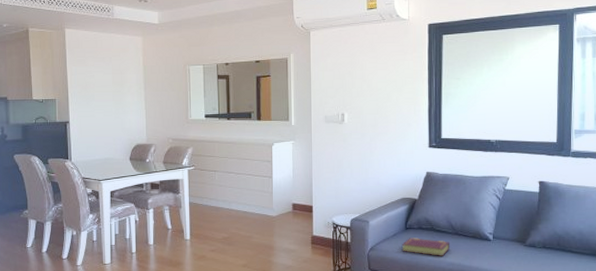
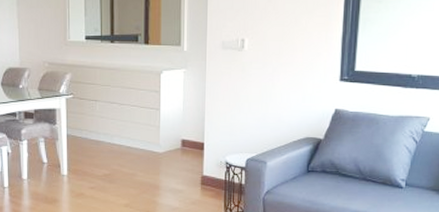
book: present [401,238,451,256] -> none [301,181,357,203]

